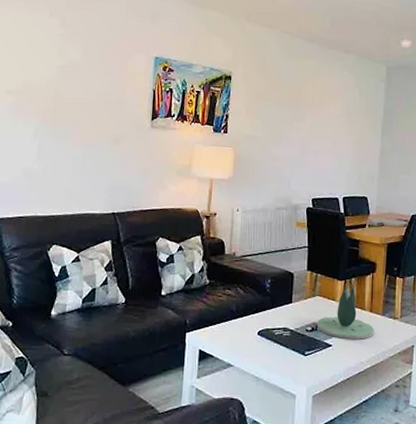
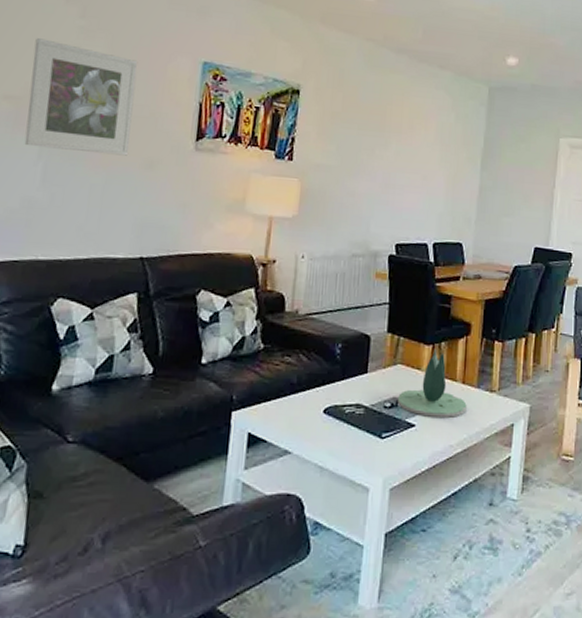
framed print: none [24,45,106,134] -> present [24,38,138,156]

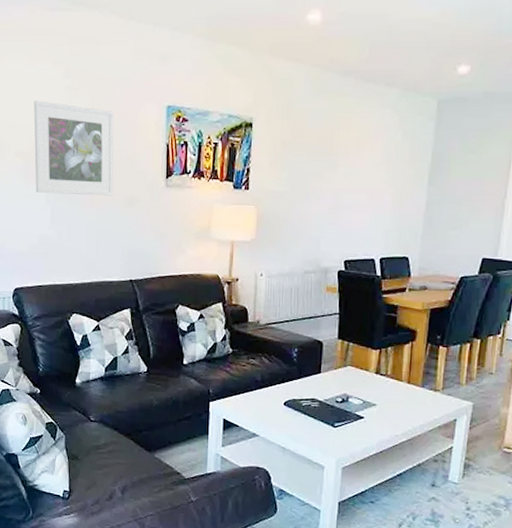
succulent plant: present [398,348,467,418] -> none [348,352,412,412]

